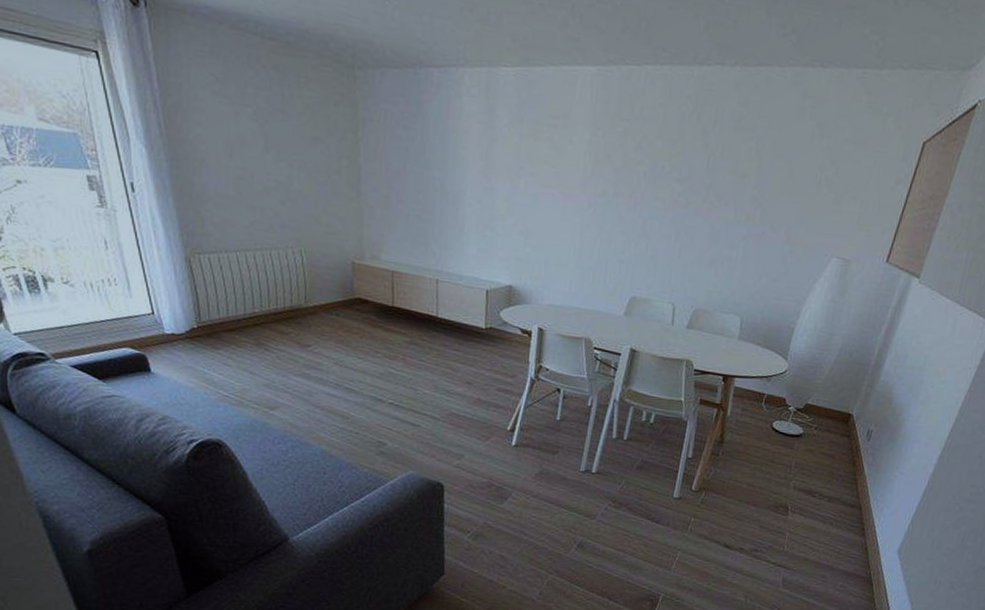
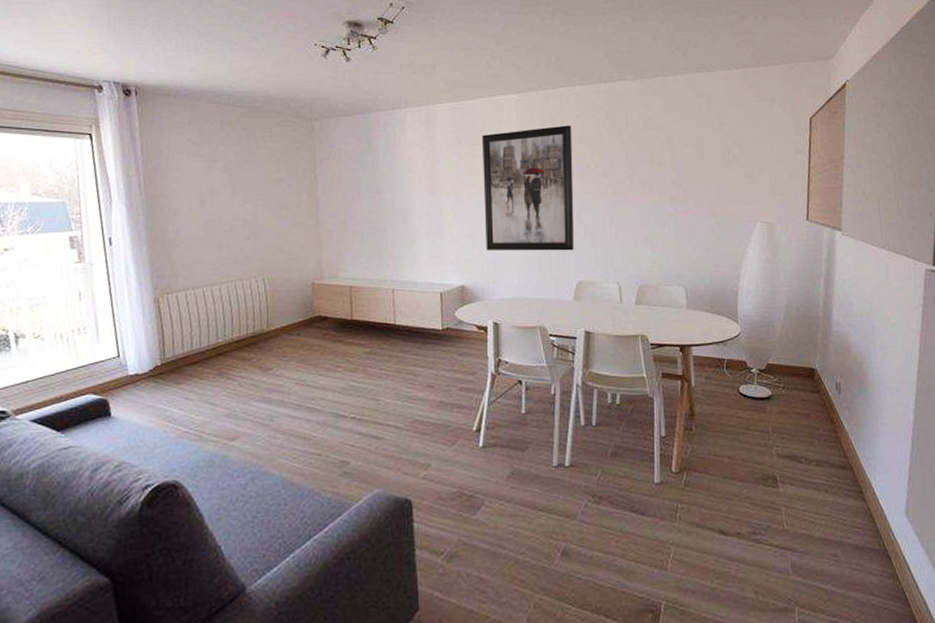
wall art: none [539,113,652,263] -> present [482,125,575,251]

